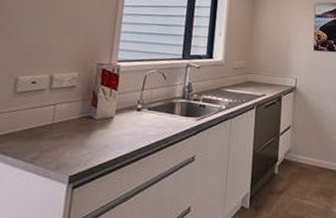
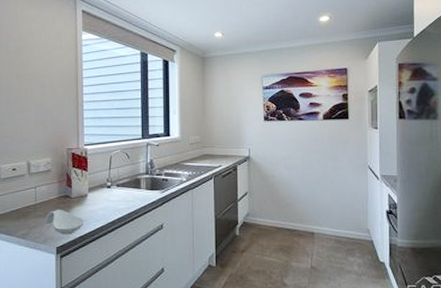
spoon rest: none [59,131,107,162] -> present [45,209,85,235]

